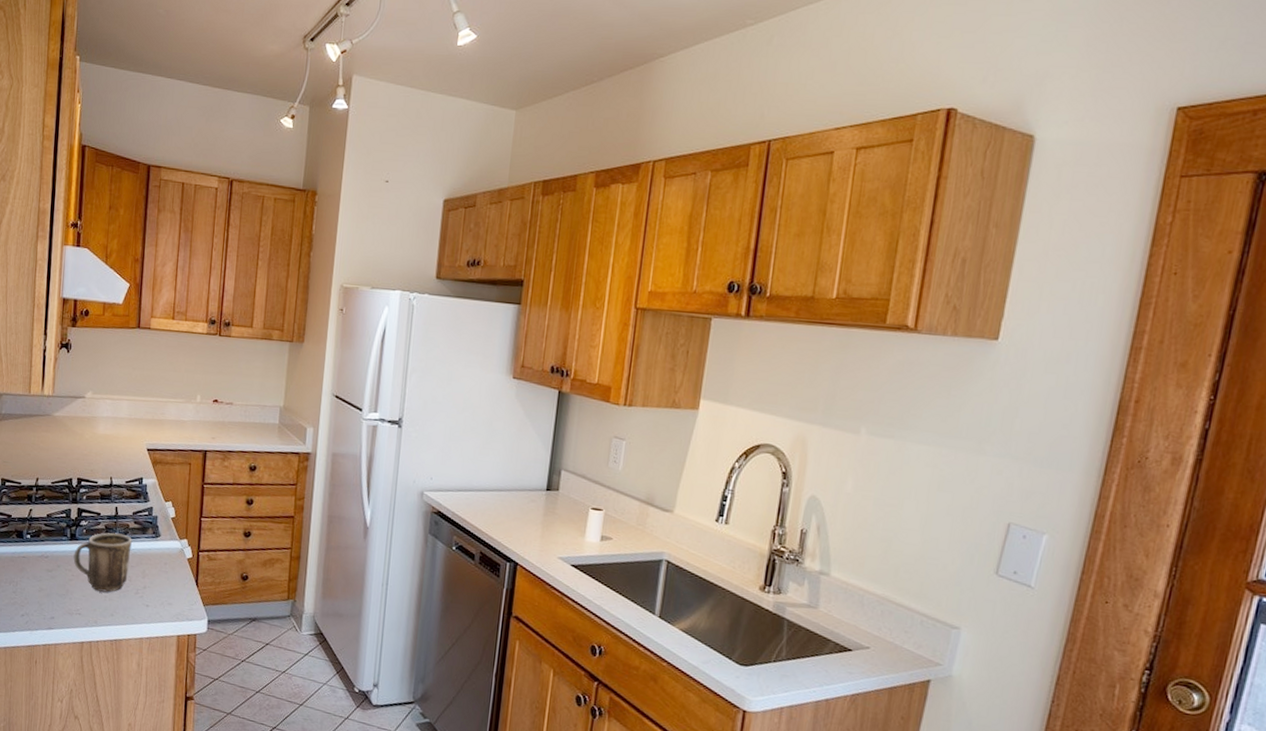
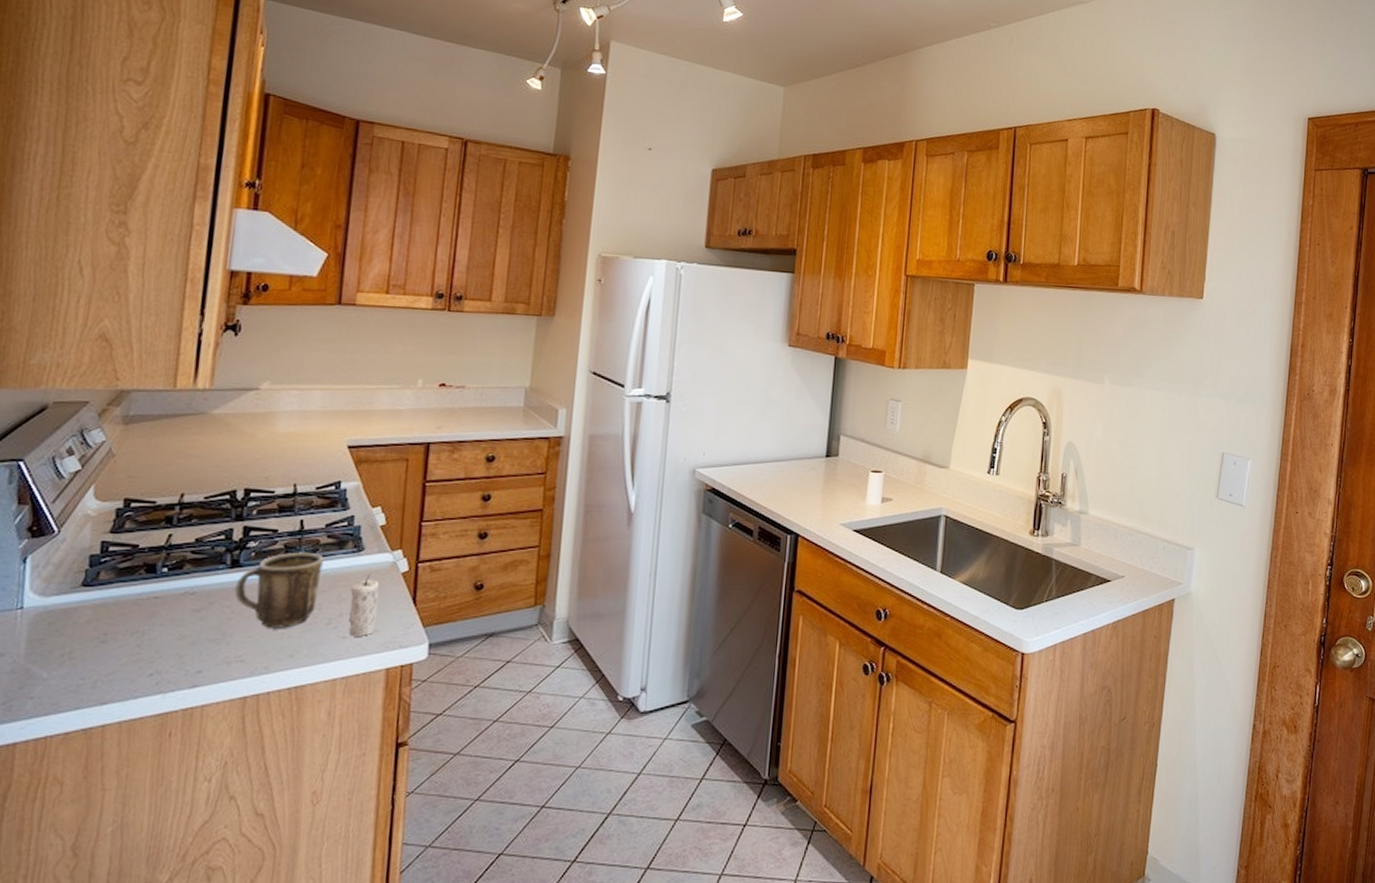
candle: none [150,556,172,607] -> present [348,573,380,638]

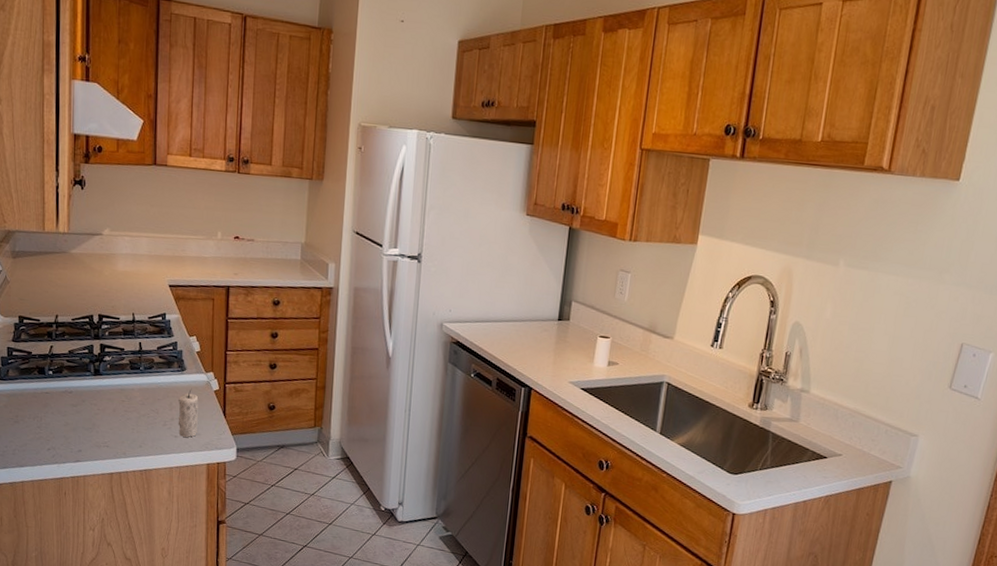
mug: present [234,552,324,628] -> none [98,367,157,425]

